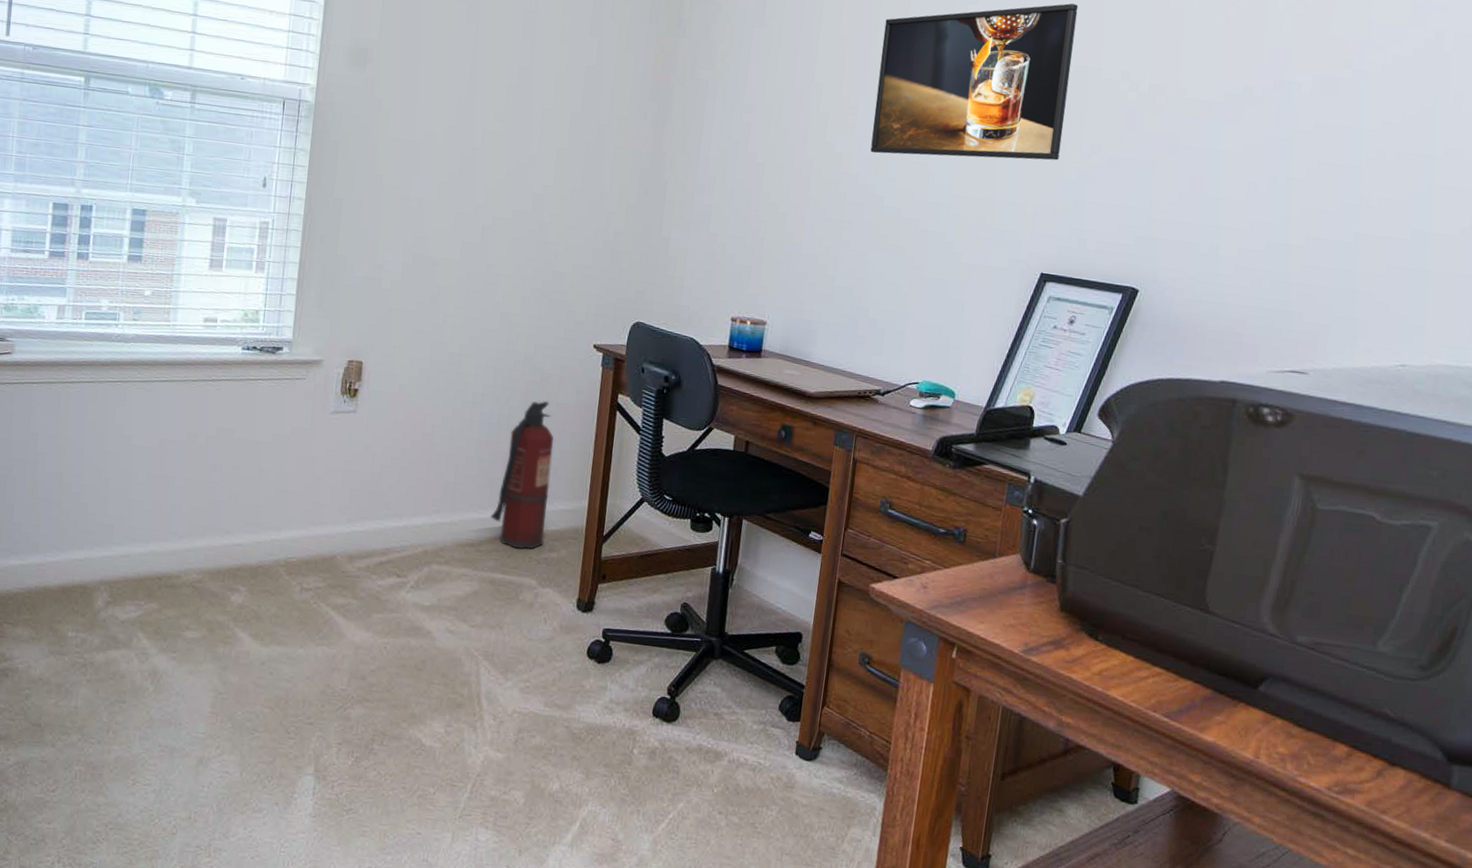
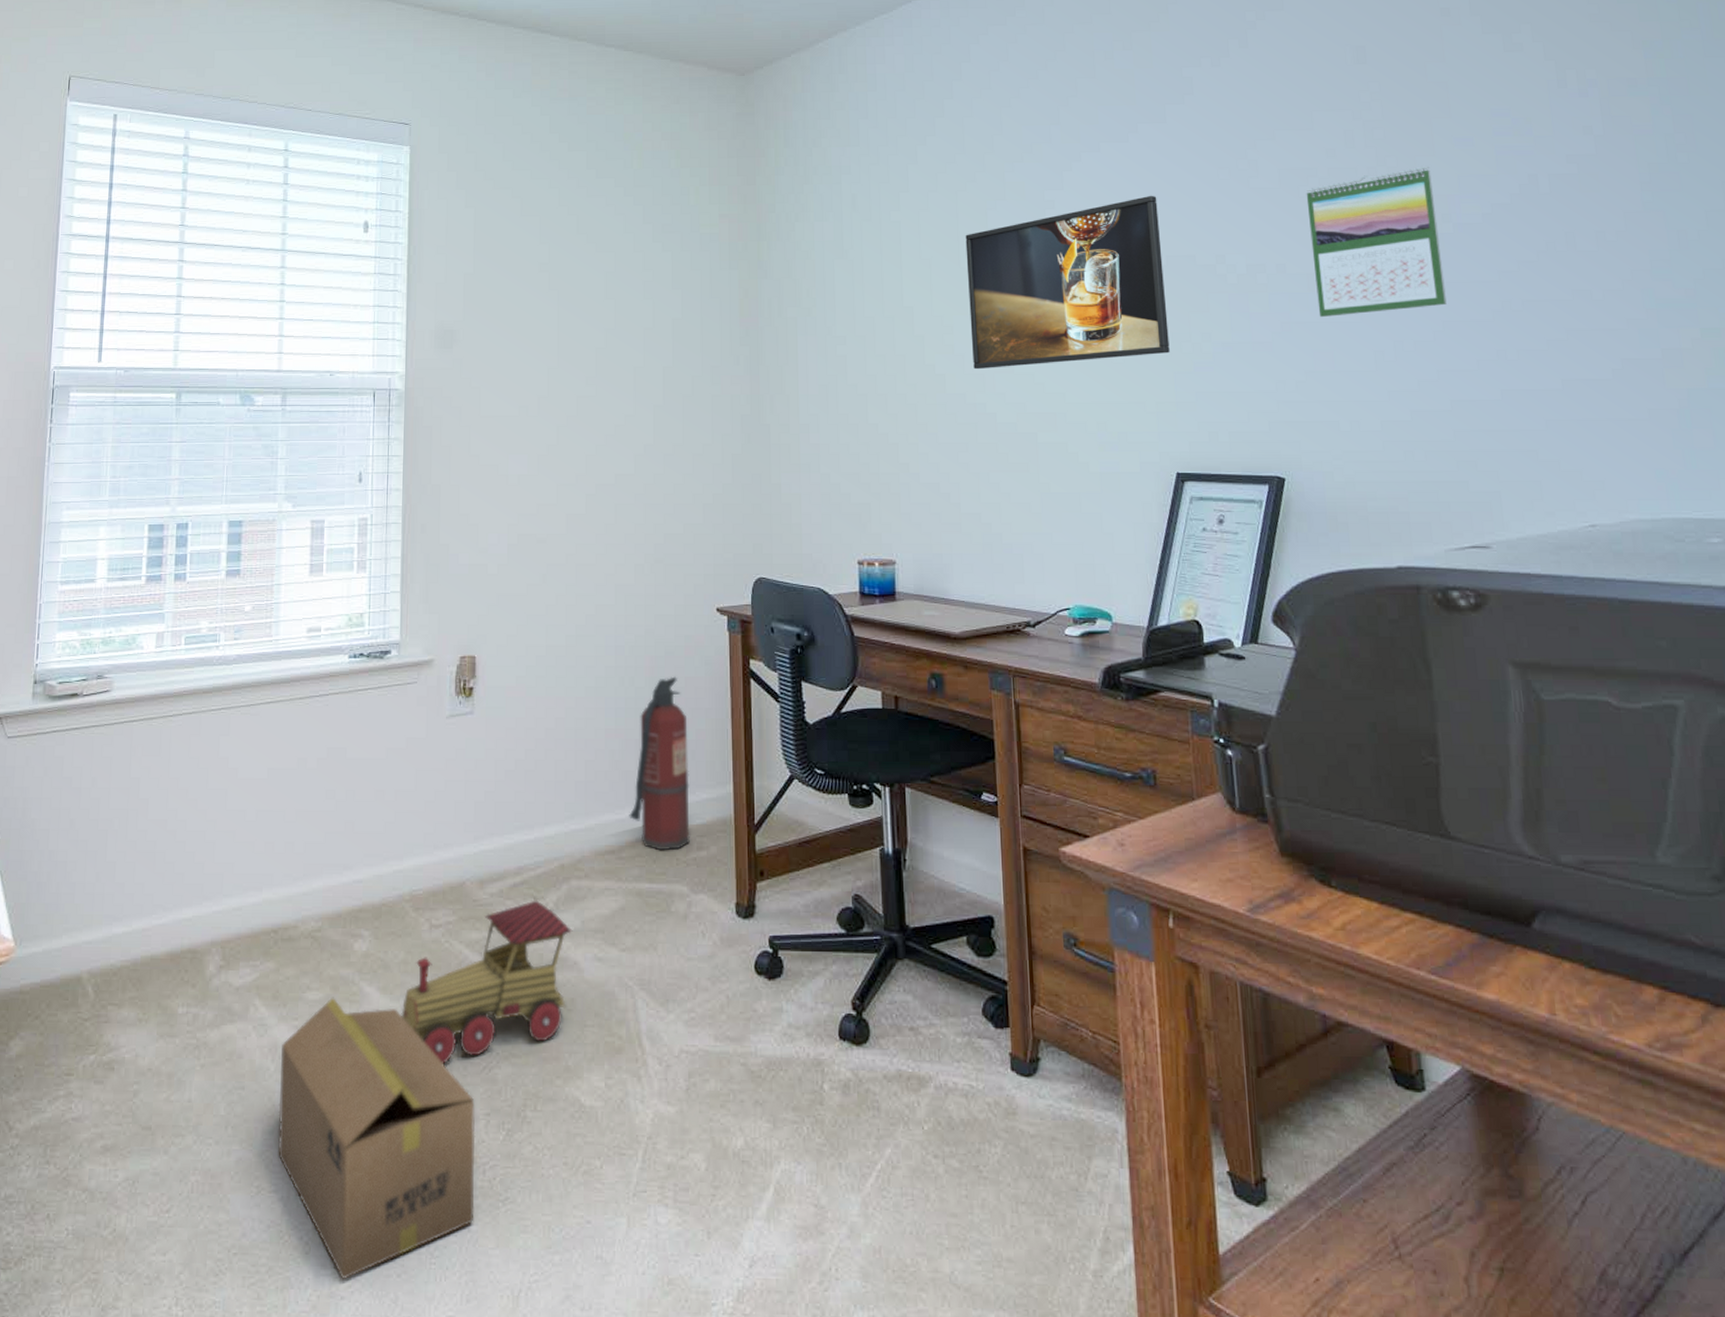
cardboard box: none [153,637,329,857] -> present [278,997,476,1280]
toy train: none [270,577,429,701] -> present [402,900,573,1064]
calendar: none [1206,9,1346,148] -> present [1306,166,1447,318]

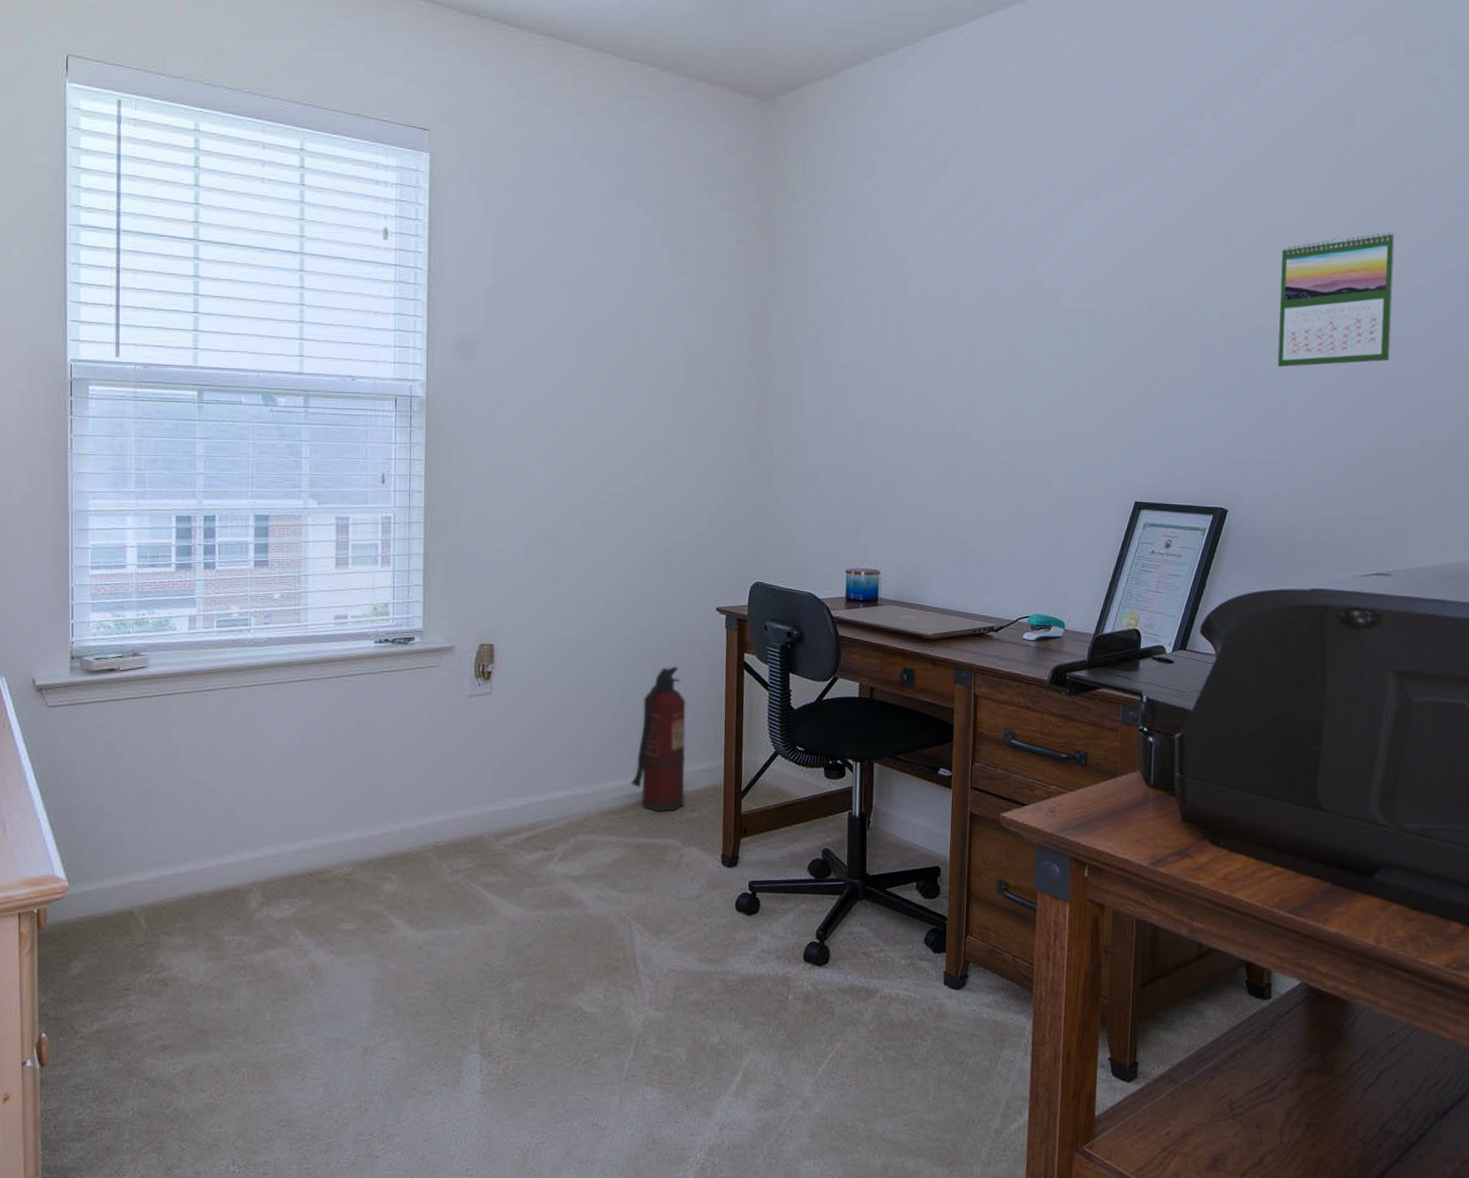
cardboard box: present [278,997,476,1280] -> none [318,928,492,1144]
toy train: present [402,900,573,1064] -> none [427,850,579,981]
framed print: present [965,195,1170,370] -> none [964,244,1147,402]

